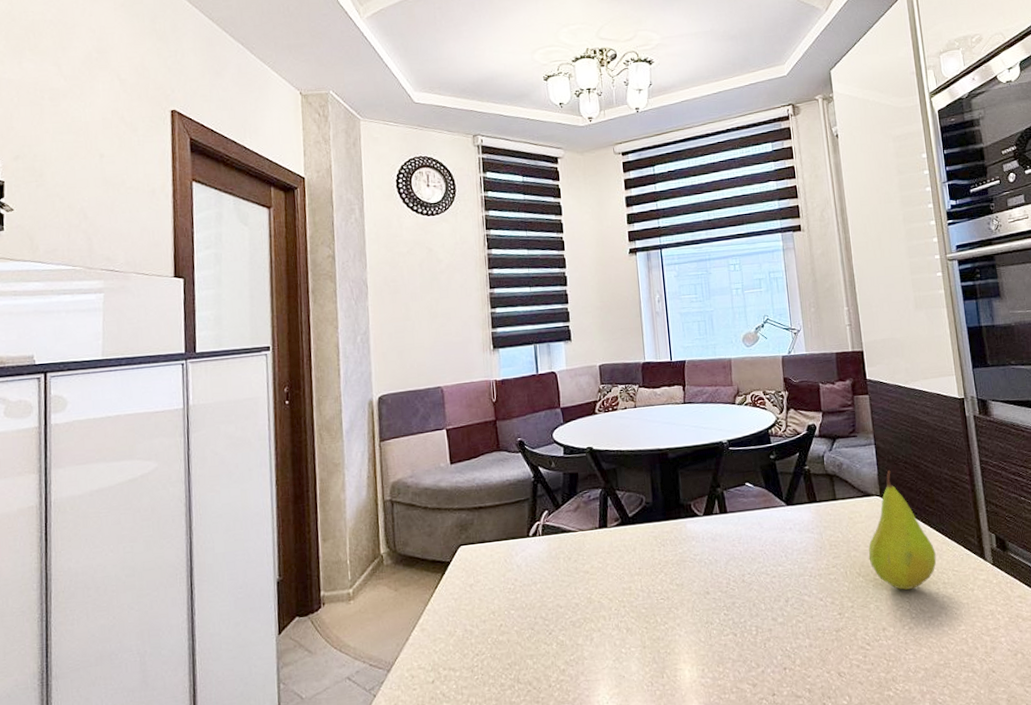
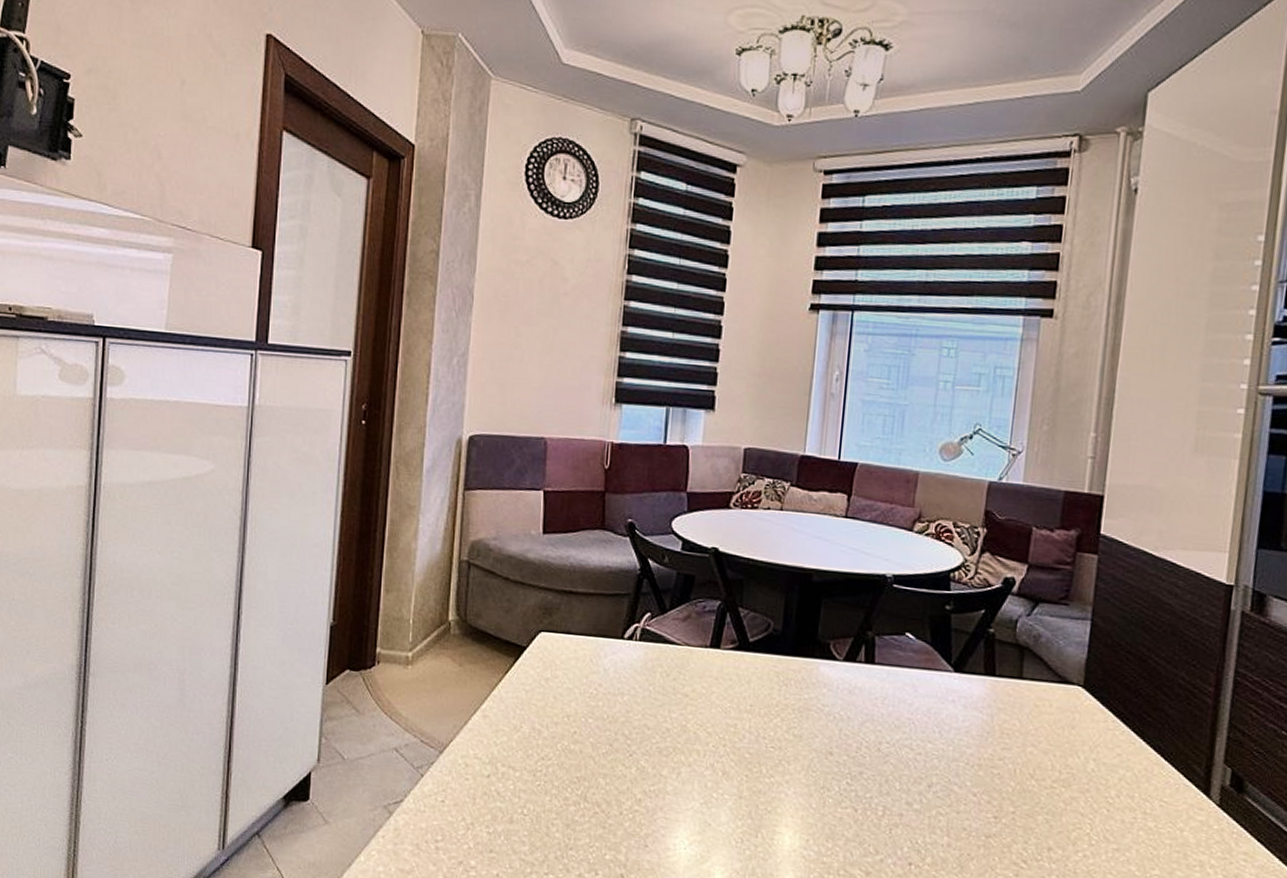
fruit: present [868,470,937,590] -> none [1049,656,1143,810]

